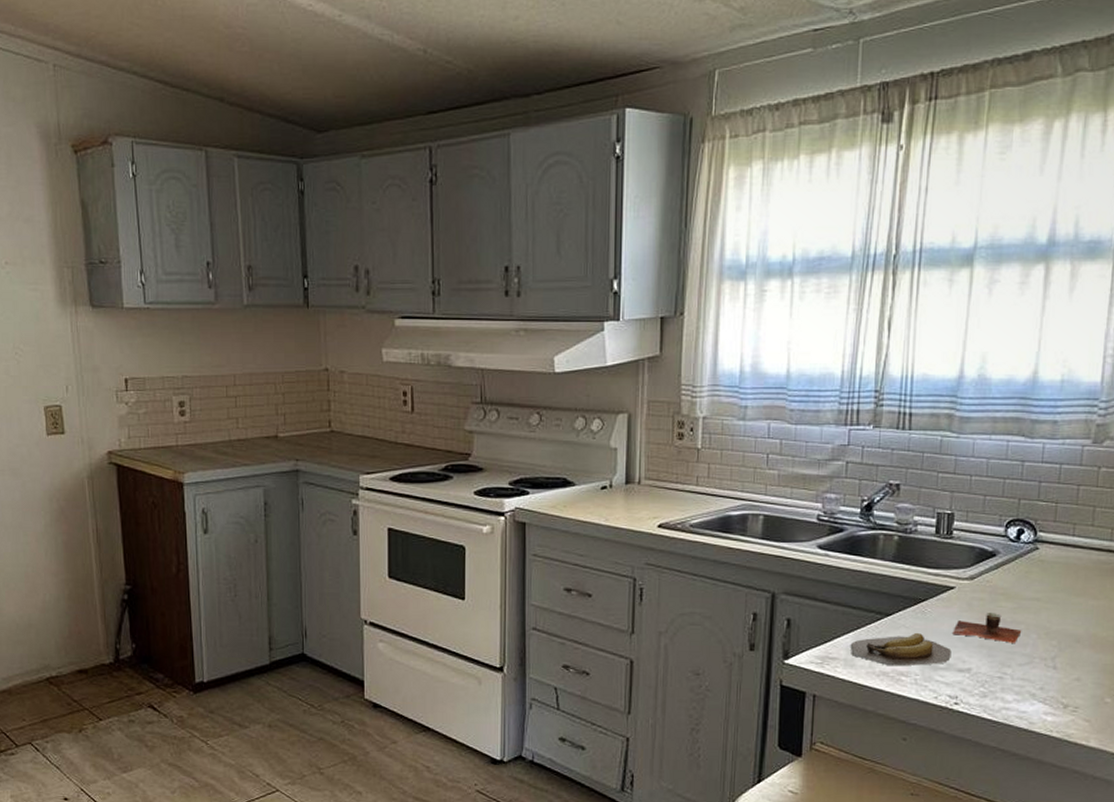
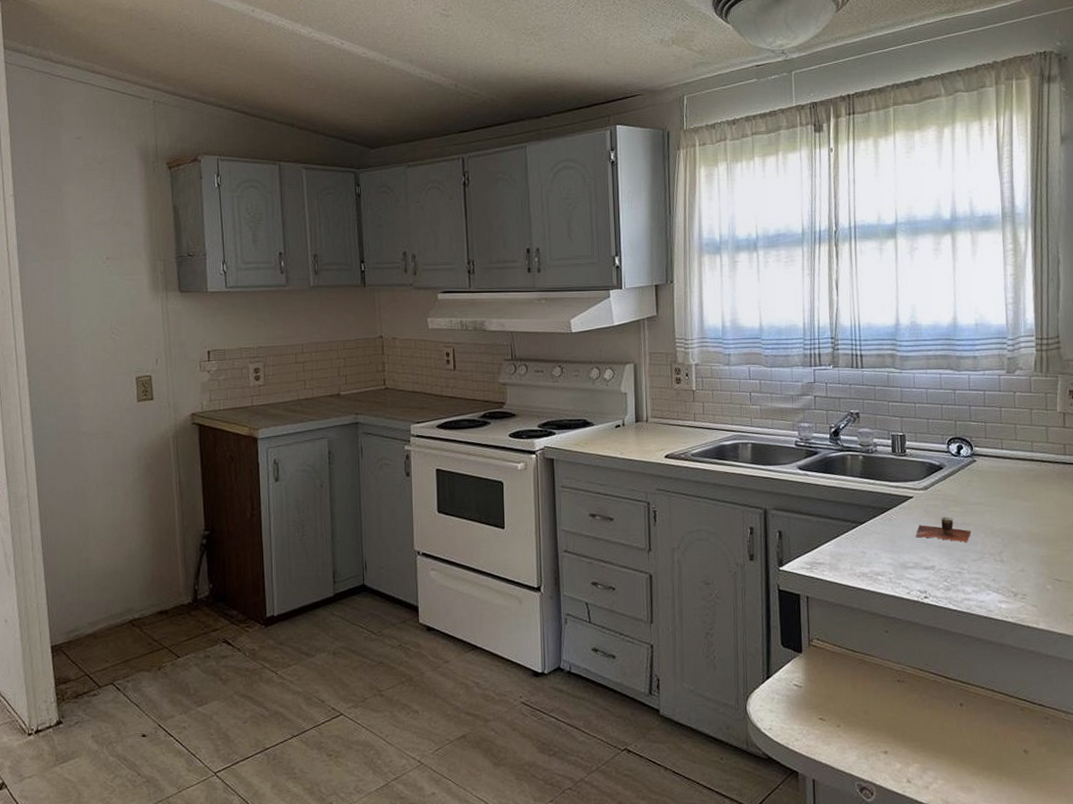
banana: present [851,632,952,666] -> none [834,537,917,568]

